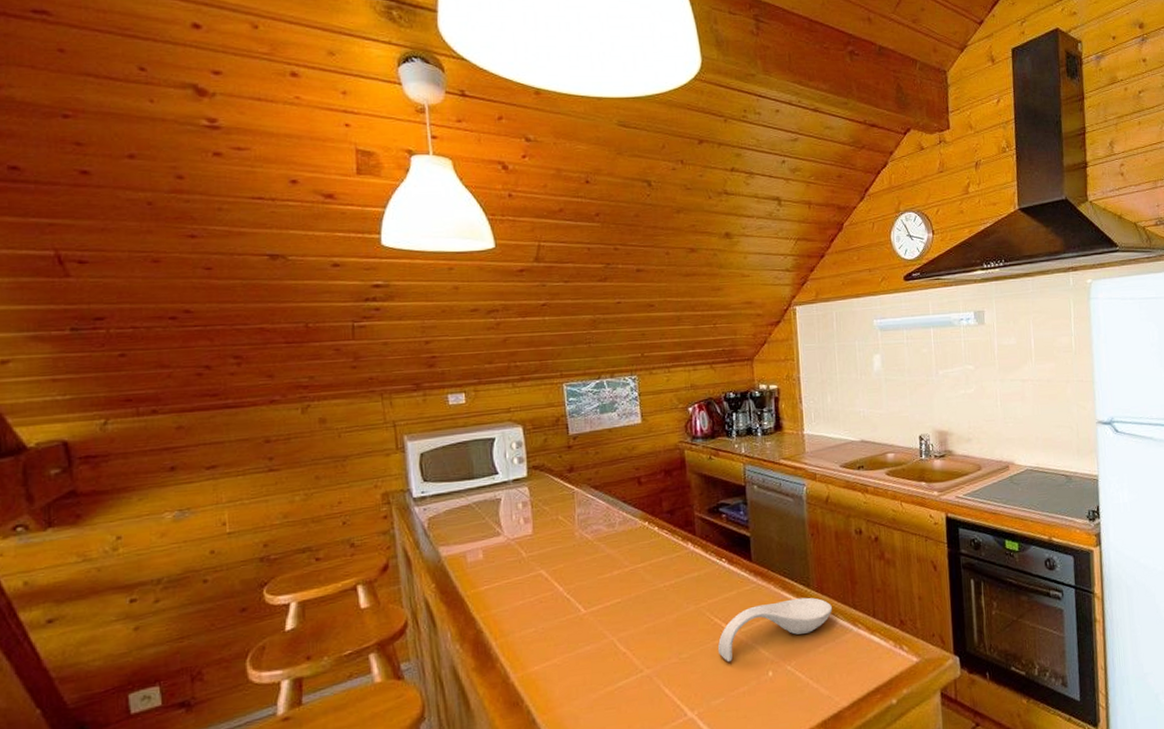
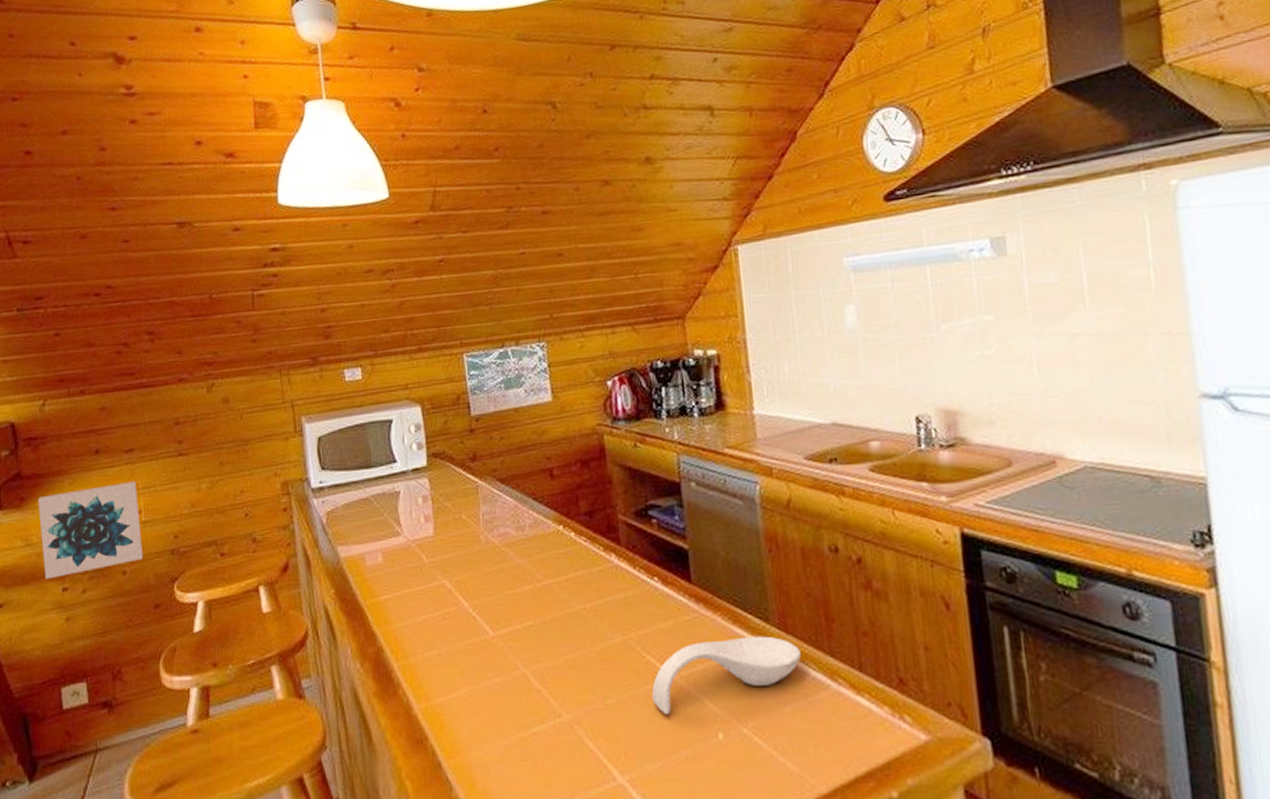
wall art: none [98,495,228,592] -> present [38,480,144,579]

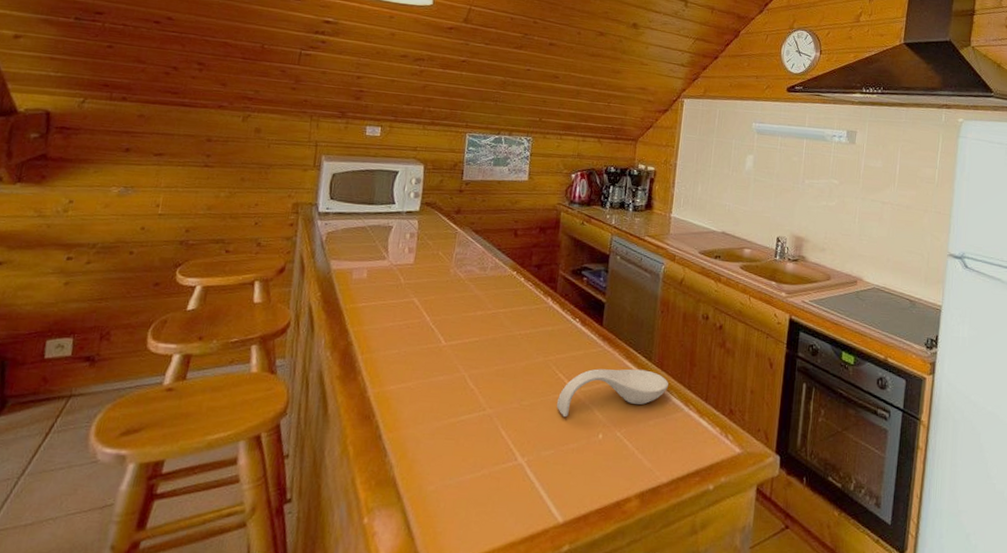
wall art: present [38,480,144,579] -> none [51,177,159,248]

